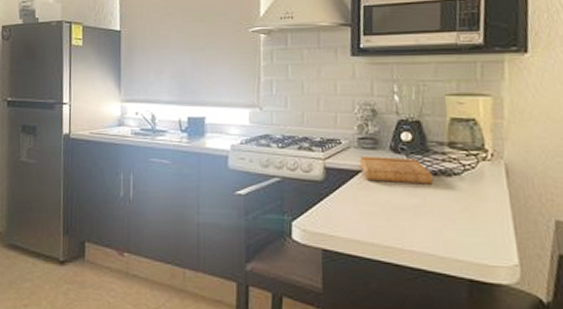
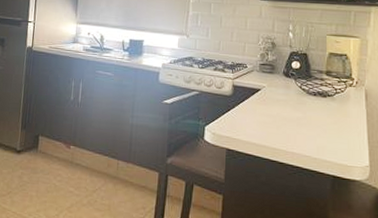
cutting board: present [359,156,433,185] -> none [260,78,313,103]

